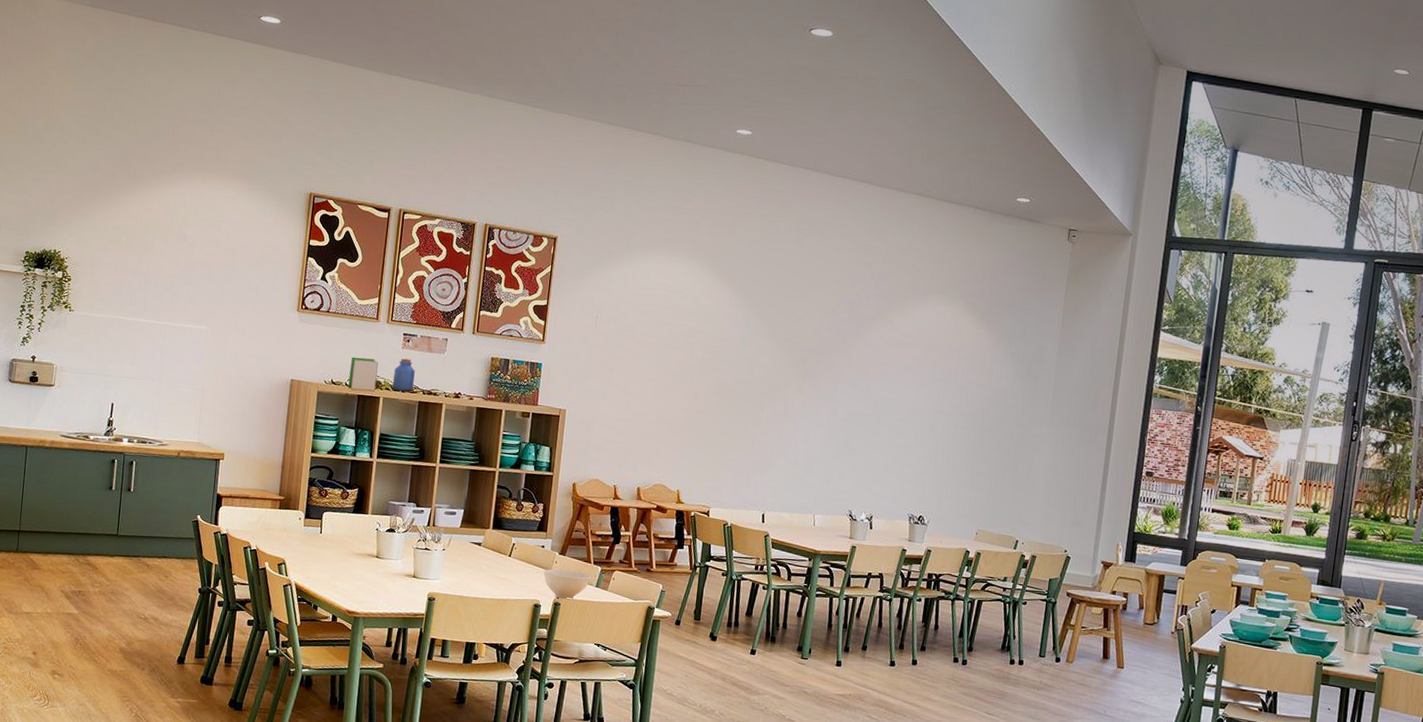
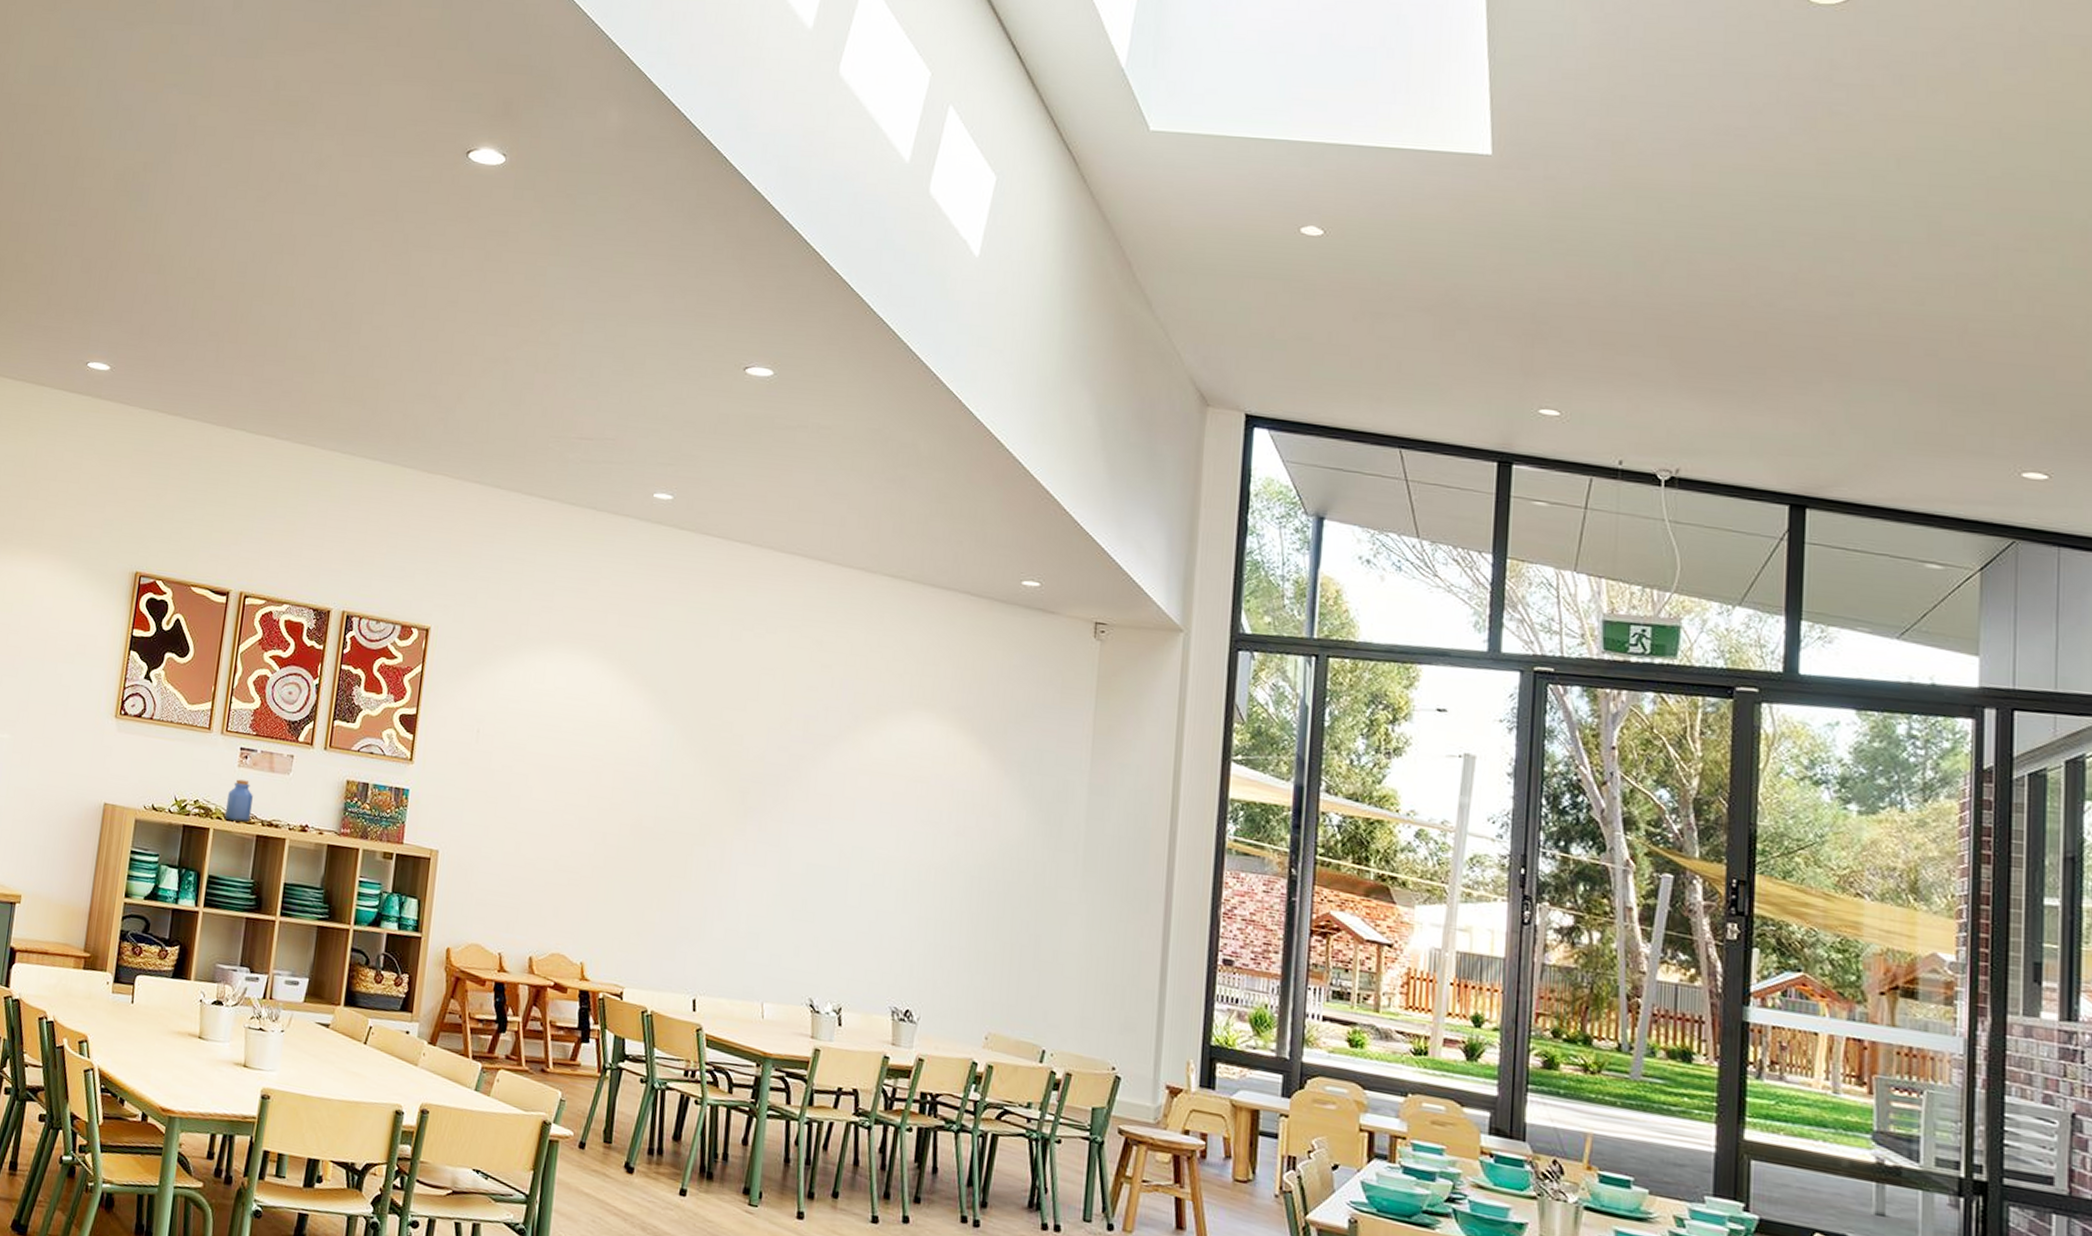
books: present [347,356,378,393] -> none [171,776,209,822]
bowl: present [543,569,592,600] -> none [407,1063,470,1107]

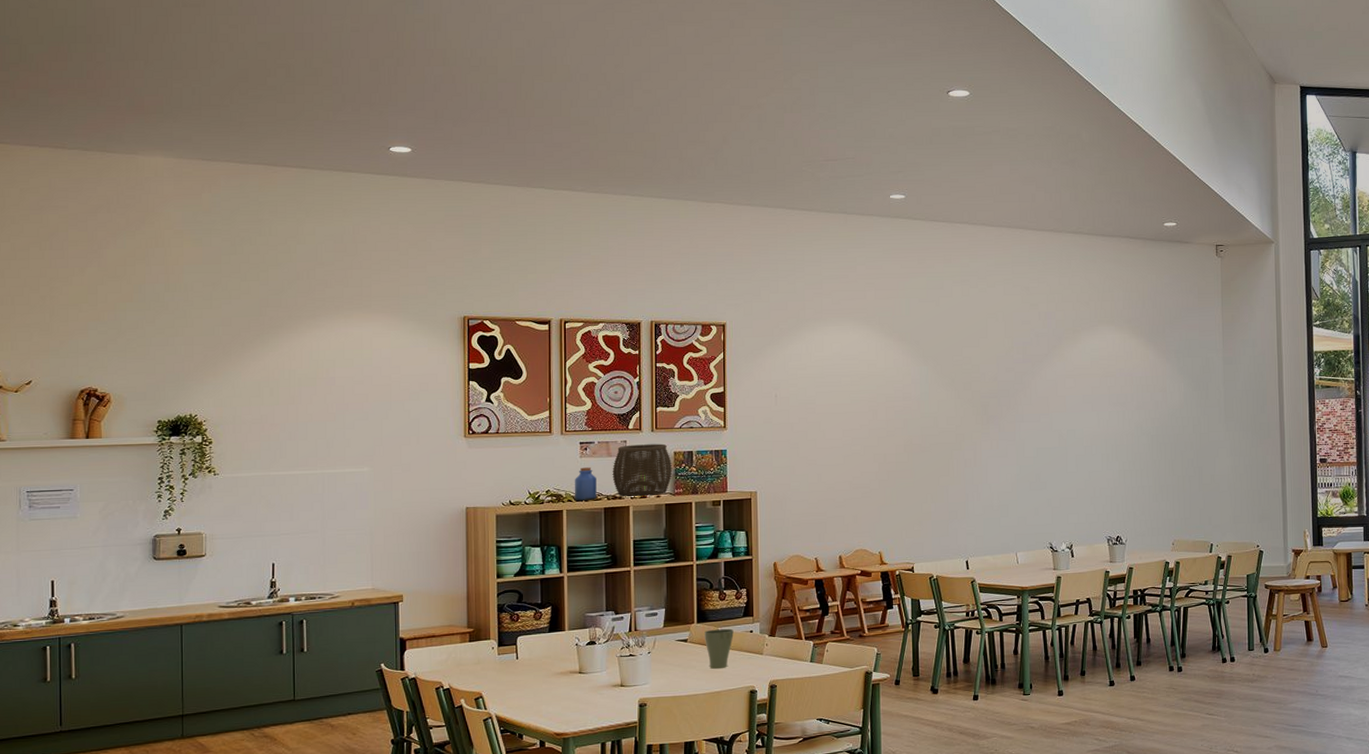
woven basket: none [271,761,343,832] -> present [612,443,673,497]
cup: none [349,1018,386,1074] -> present [705,628,734,670]

